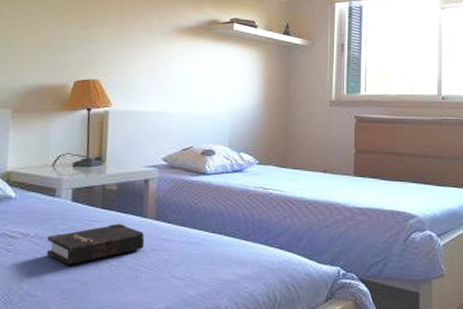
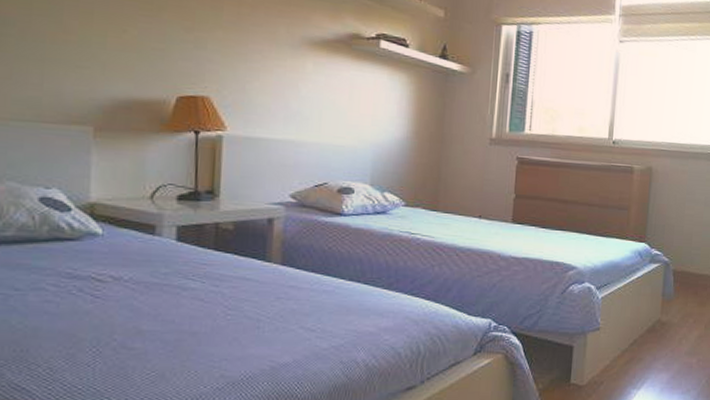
hardback book: present [46,223,144,266] -> none [145,267,268,315]

